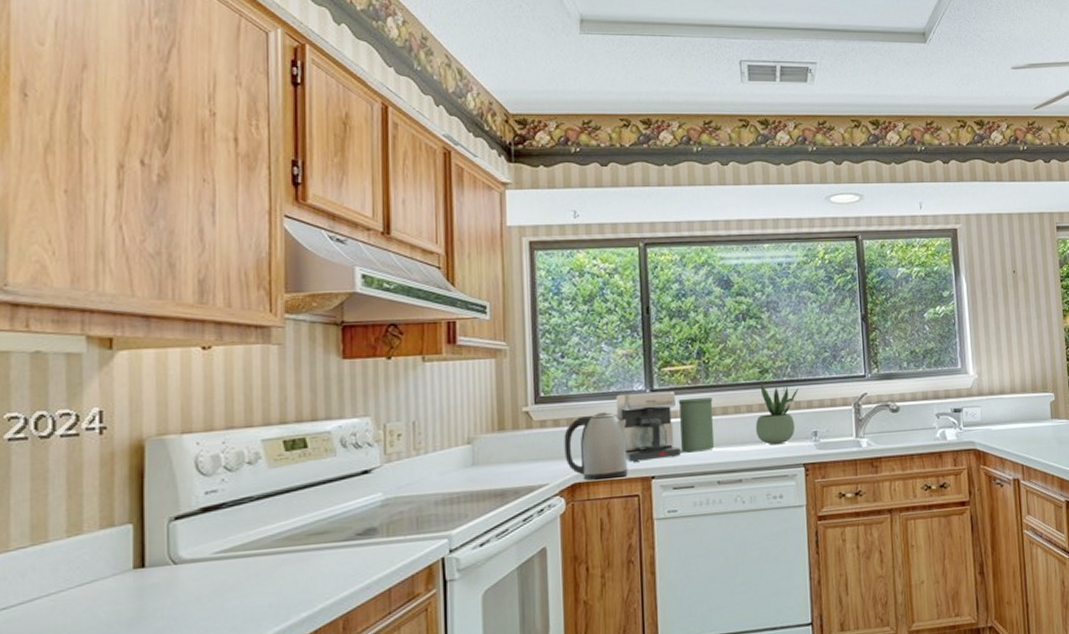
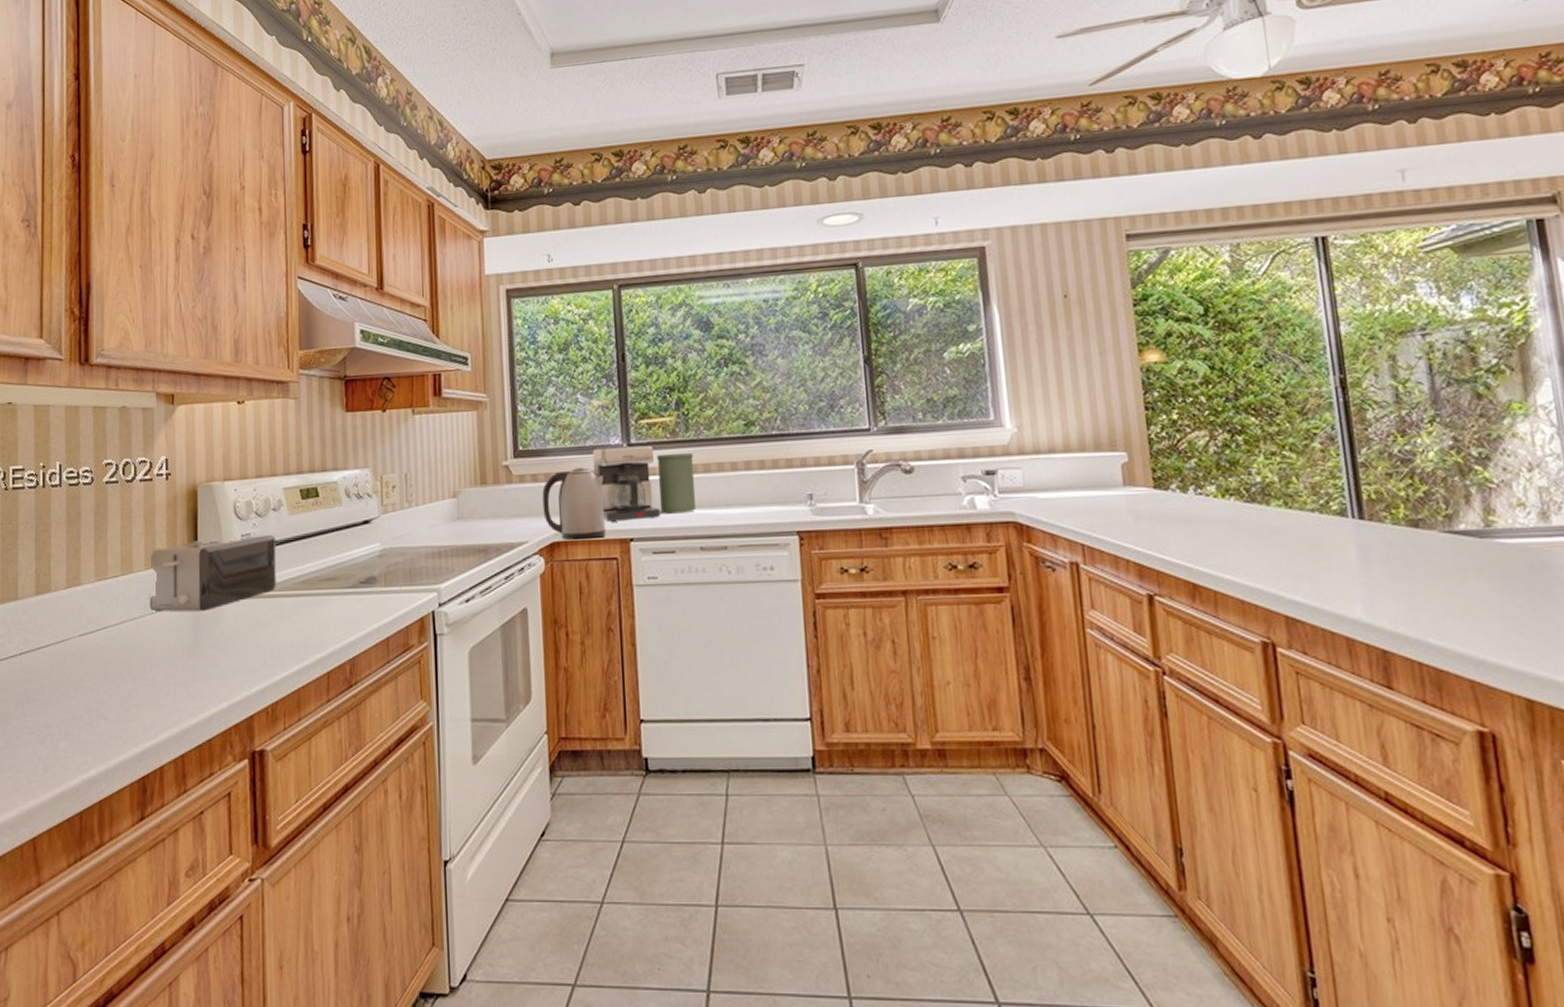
toaster: none [72,489,252,585] -> present [149,534,277,612]
potted plant: present [755,381,799,445] -> none [741,435,790,509]

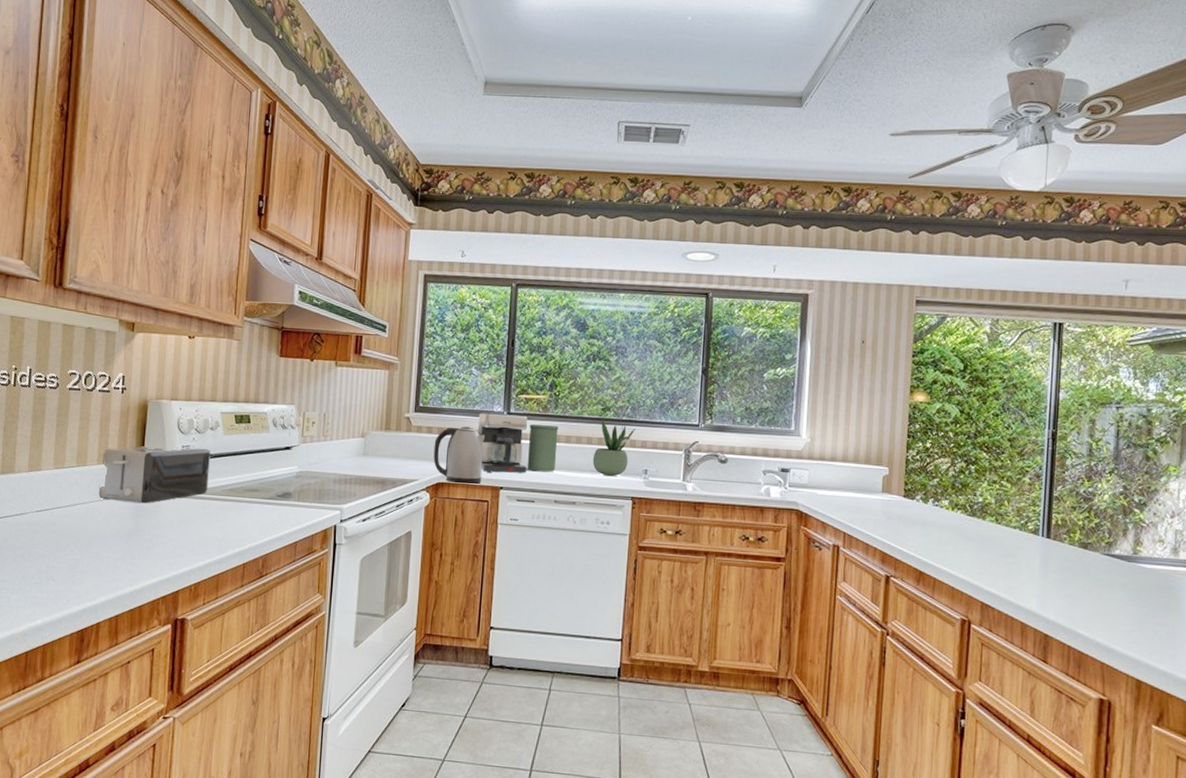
potted plant: none [741,435,790,509] -> present [592,418,635,477]

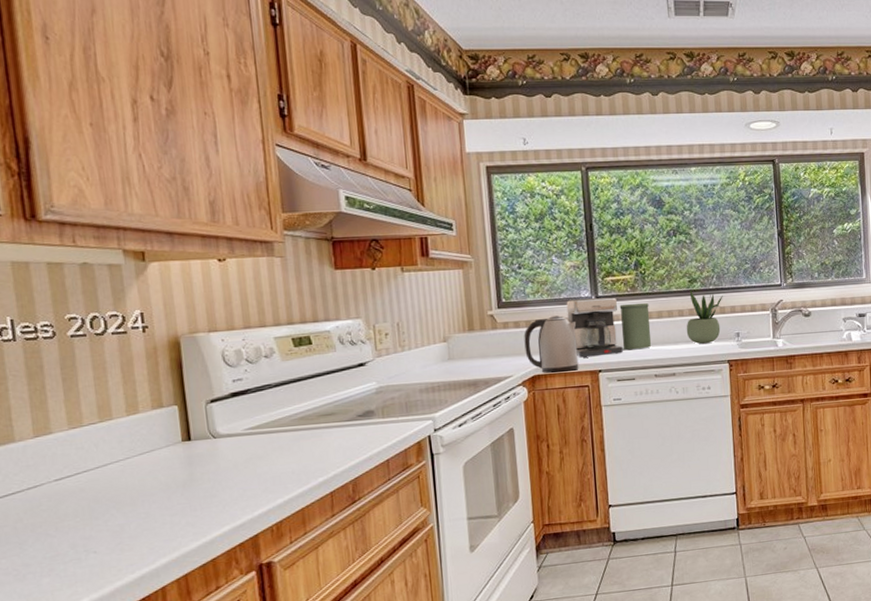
toaster: present [98,445,211,504] -> none [130,378,274,453]

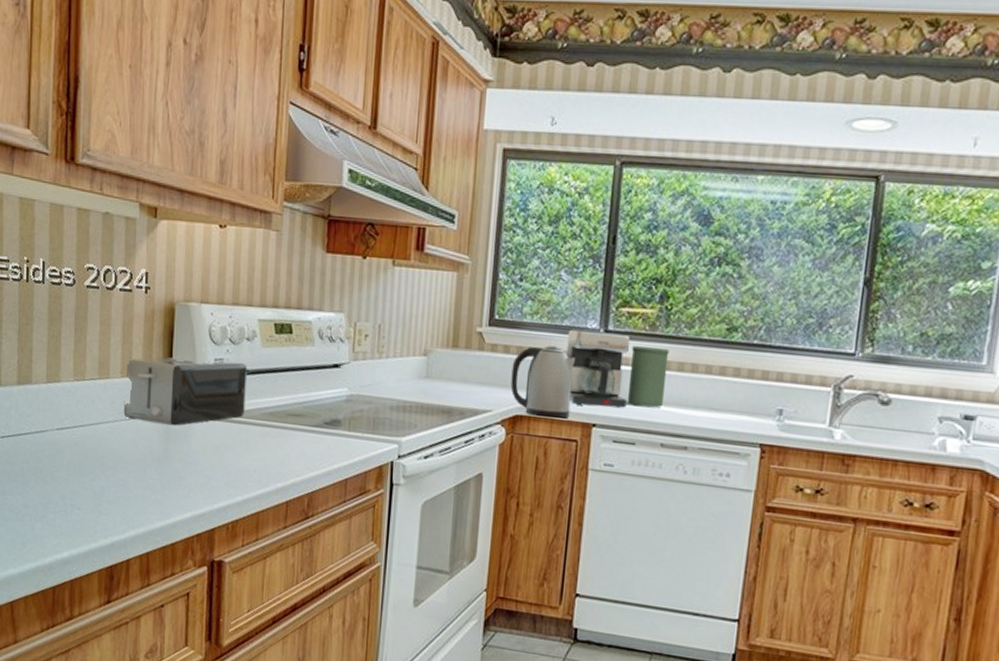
toaster: none [130,378,274,453] -> present [123,357,248,426]
potted plant: present [686,290,723,345] -> none [711,340,770,417]

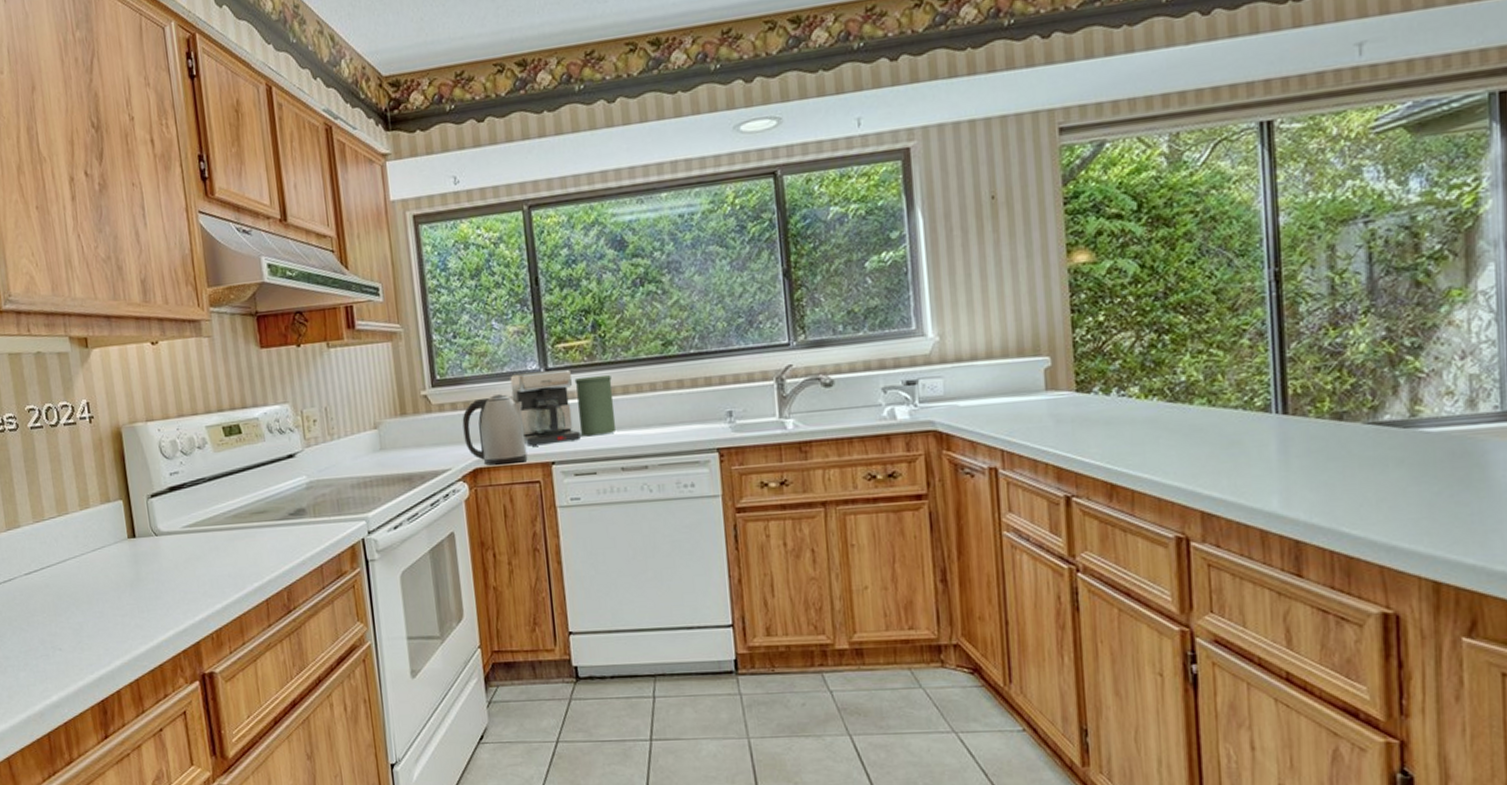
toaster: present [123,357,248,426] -> none [82,471,209,550]

